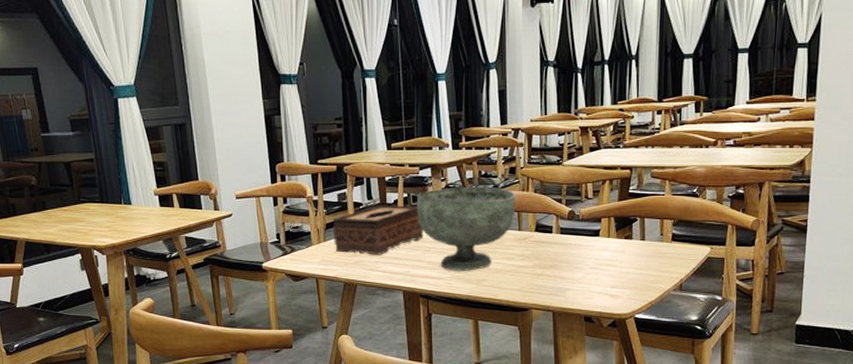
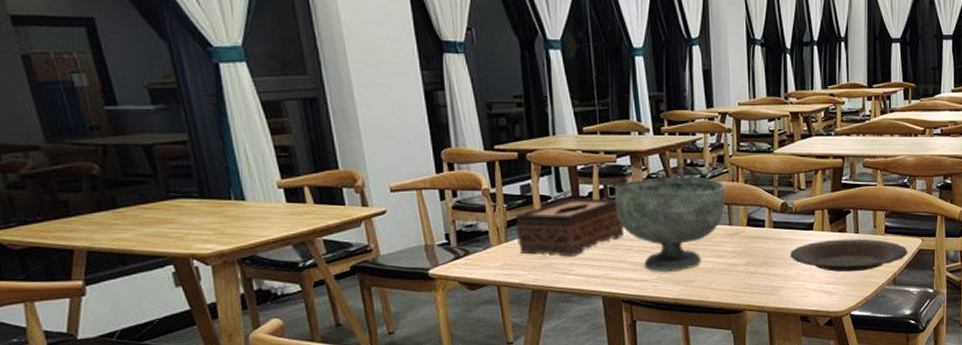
plate: none [576,245,696,277] -> present [790,238,908,272]

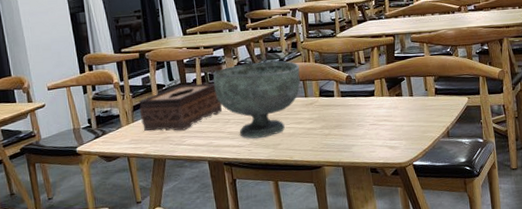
plate: present [790,238,908,272] -> none [357,100,457,130]

